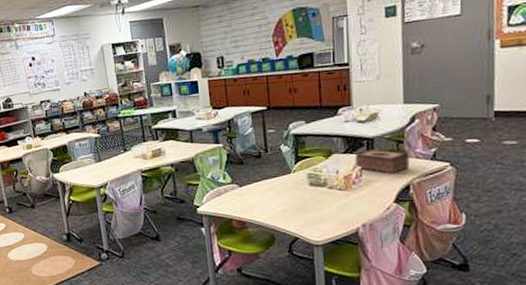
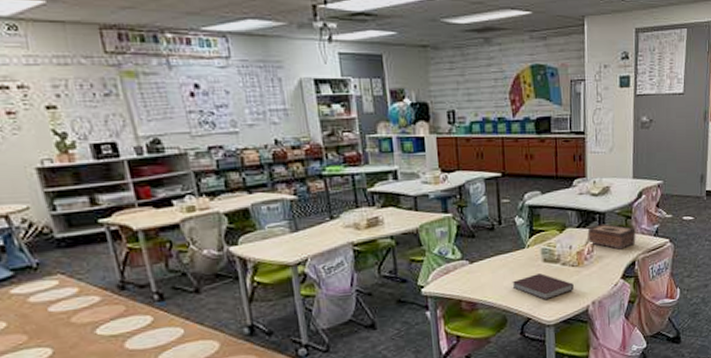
notebook: none [279,196,342,222] -> present [512,273,574,301]

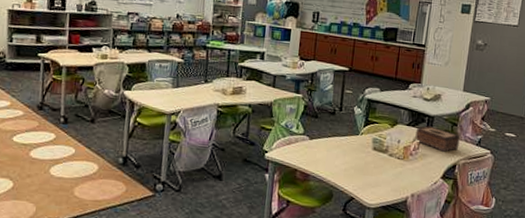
notebook: present [512,273,574,301] -> none [342,159,397,185]

